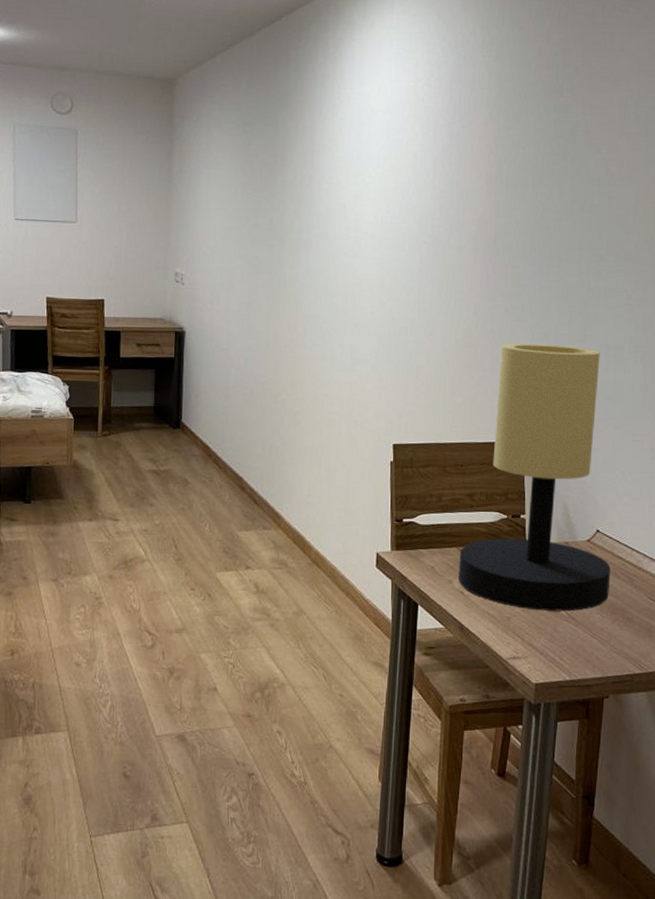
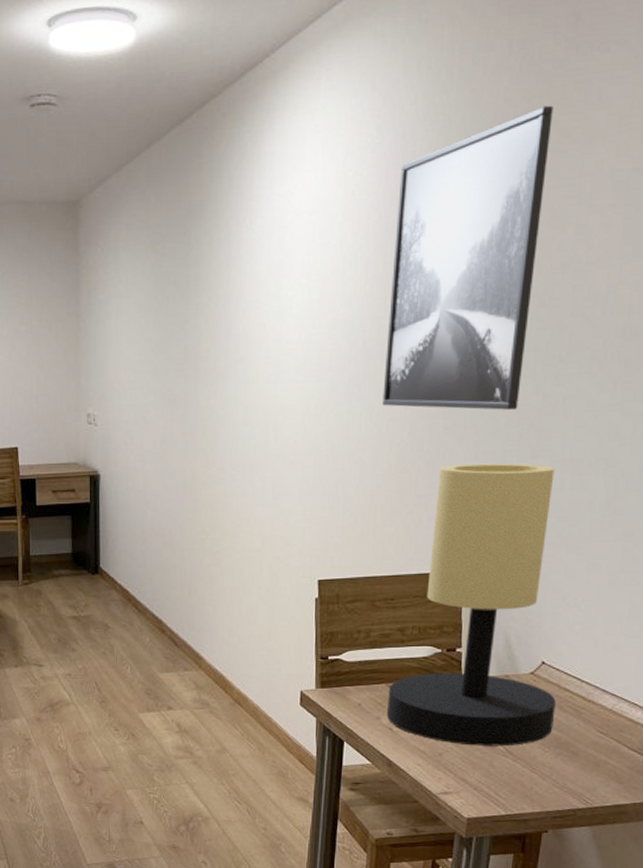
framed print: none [450,48,586,298] -> present [382,105,553,410]

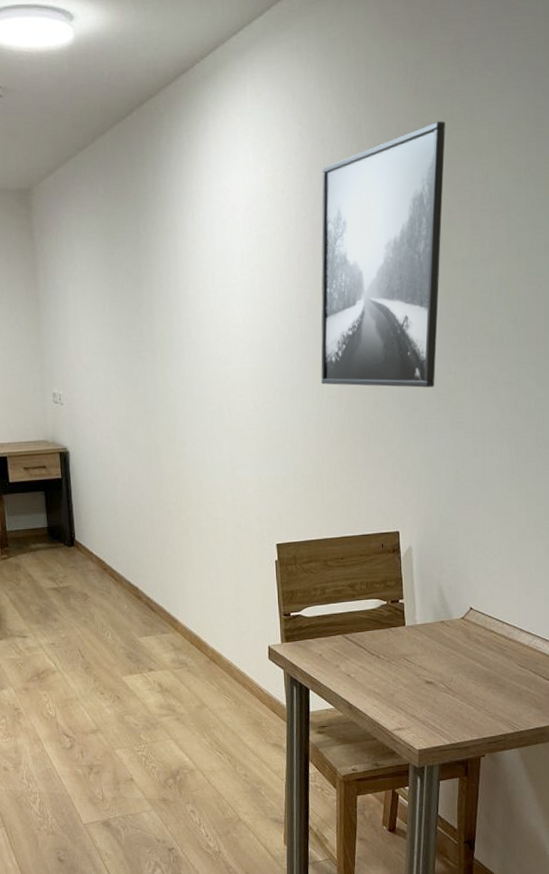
table lamp: present [386,463,556,746] -> none [344,434,484,685]

